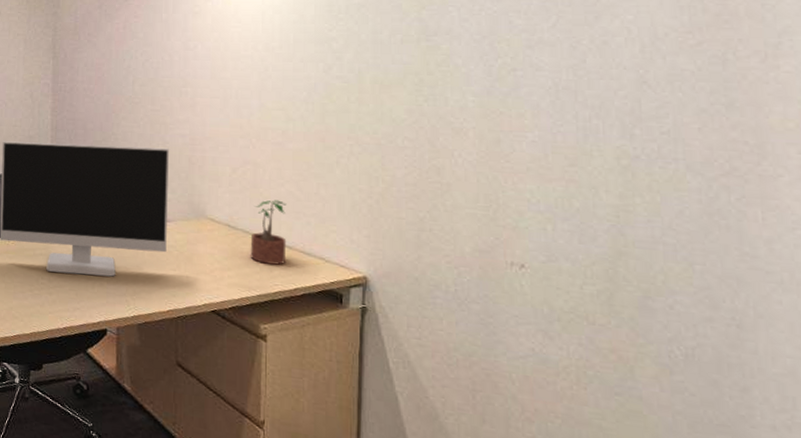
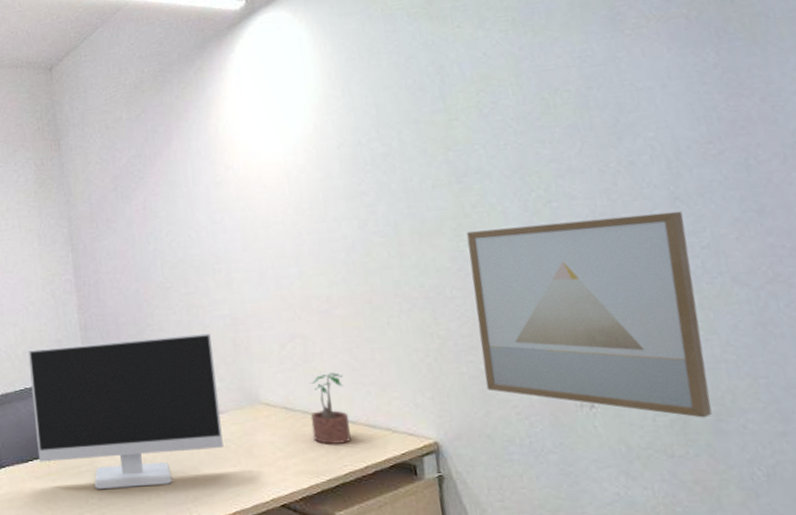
wall art: none [422,88,648,293] -> present [466,211,712,418]

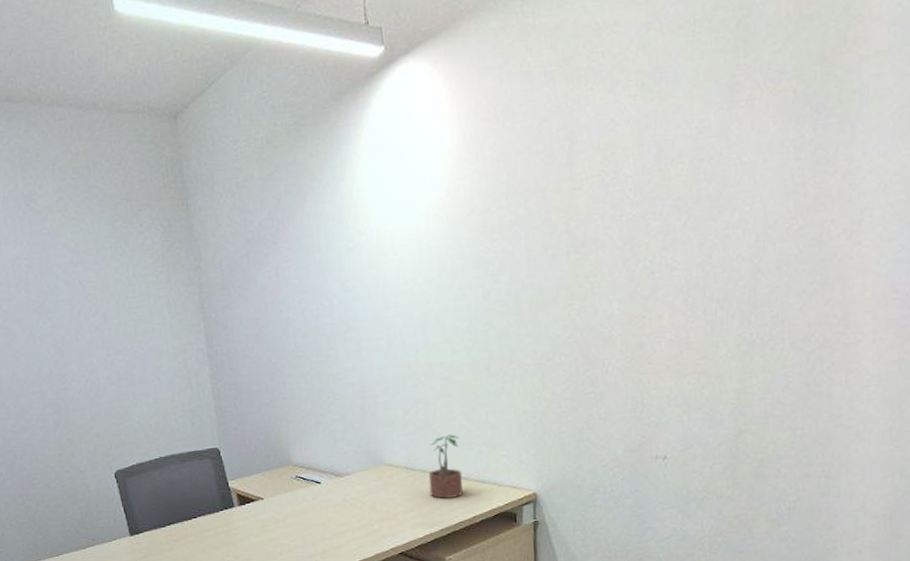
computer monitor: present [28,333,224,489] -> none [161,400,350,548]
wall art: present [466,211,712,418] -> none [578,282,762,465]

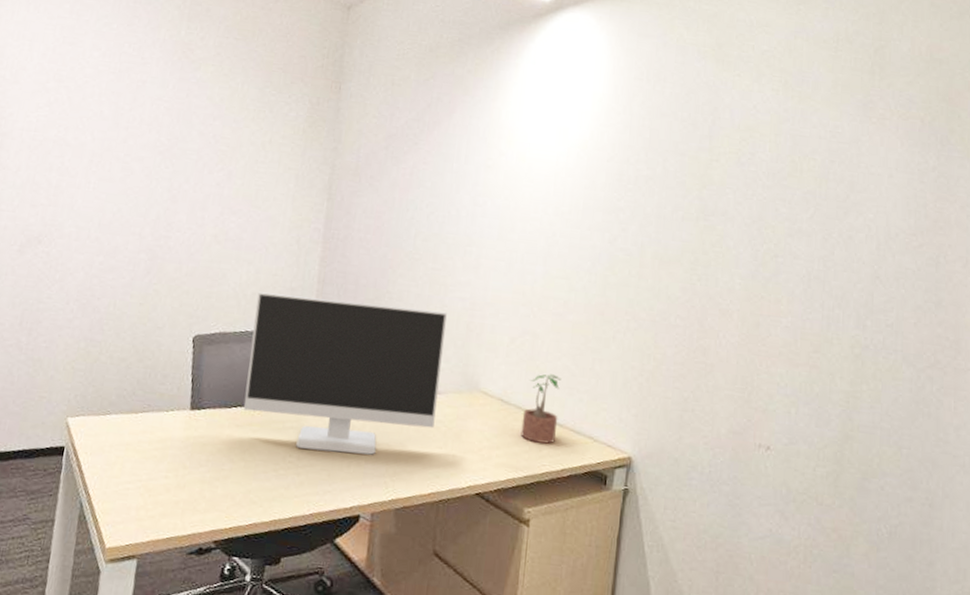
computer monitor: none [161,400,350,548] -> present [243,292,447,455]

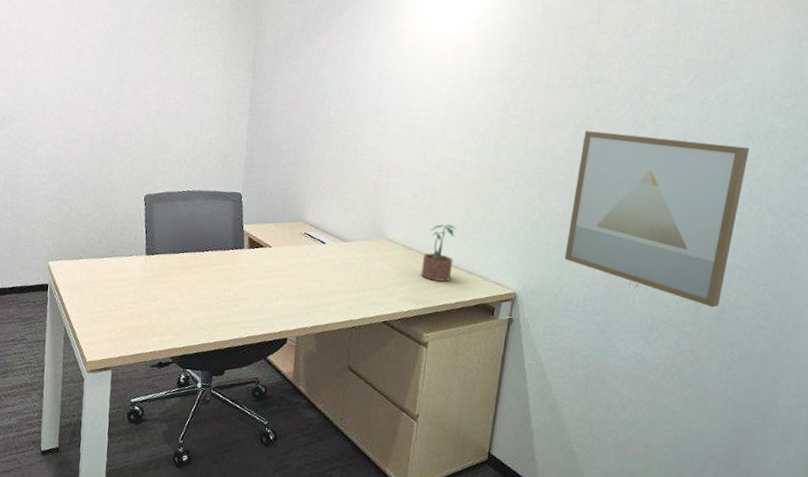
computer monitor: present [243,292,447,455] -> none [188,158,357,291]
wall art: none [685,268,879,475] -> present [564,131,750,308]

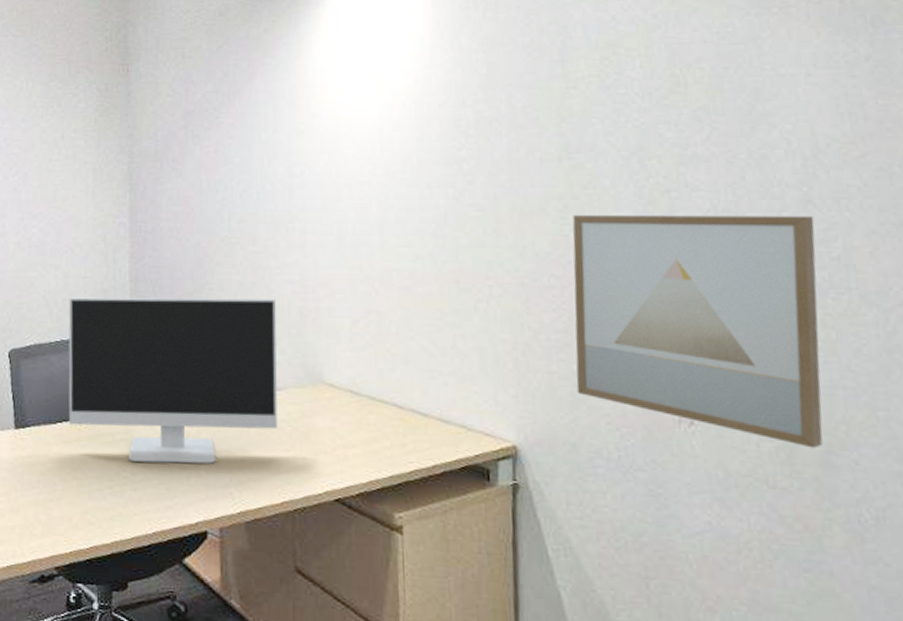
computer monitor: none [188,158,357,291] -> present [68,297,277,464]
potted plant: present [421,224,457,282] -> none [378,357,421,437]

